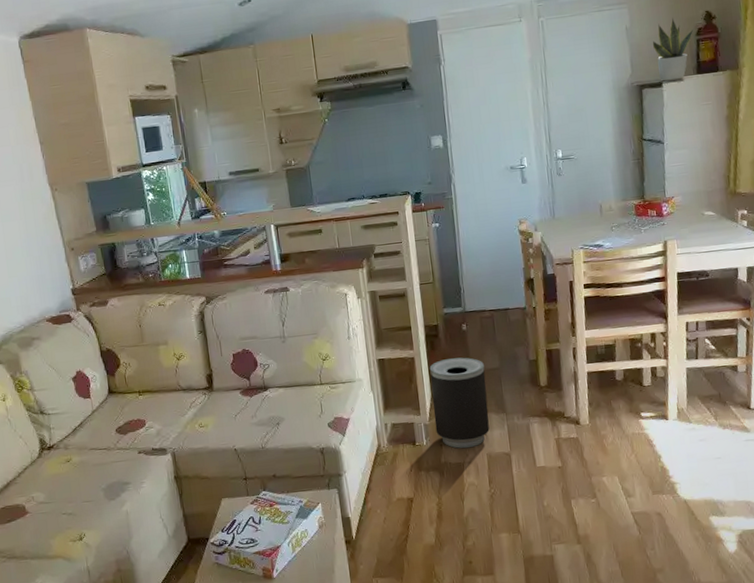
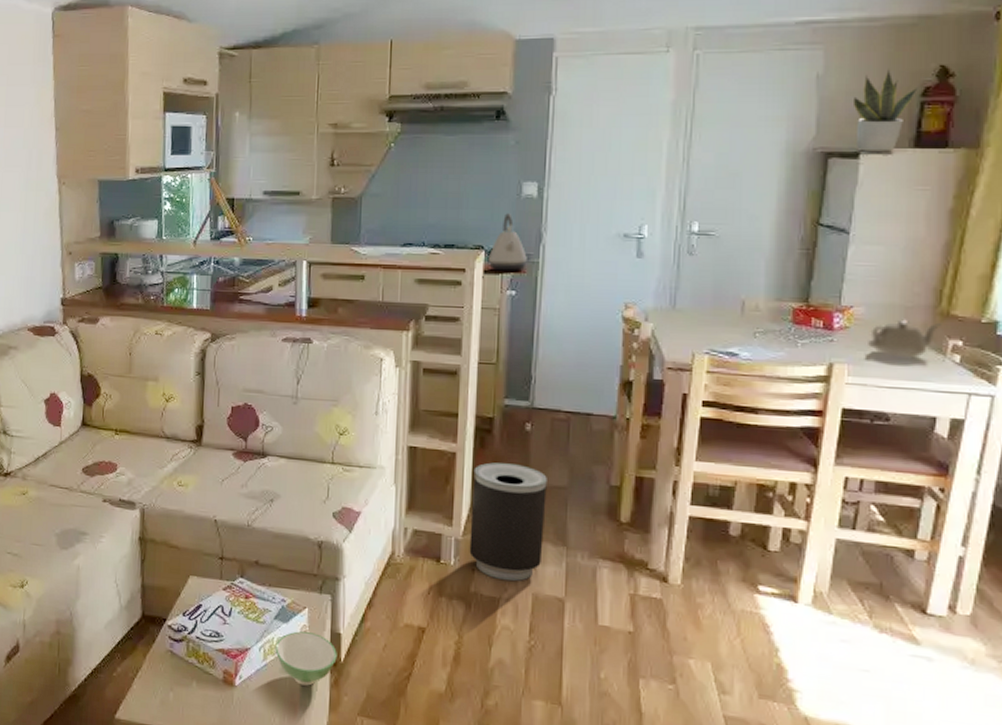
bowl: none [300,521,350,565] -> present [275,631,337,686]
kettle: none [414,163,443,210] -> present [487,213,527,271]
teapot: none [687,200,732,230] -> present [868,319,941,359]

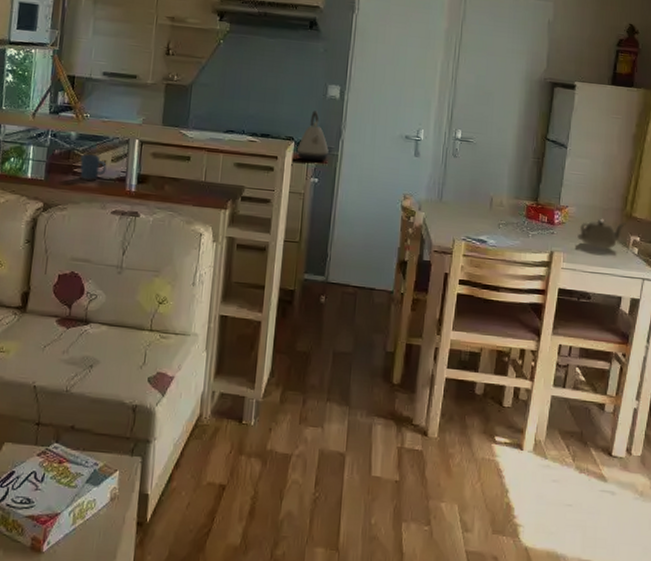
mug: none [245,280,274,307] -> present [80,154,107,181]
bowl: present [275,631,337,686] -> none [84,494,144,548]
trash bin: present [469,462,547,582] -> none [268,331,336,439]
potted plant: present [852,69,919,153] -> none [572,23,615,87]

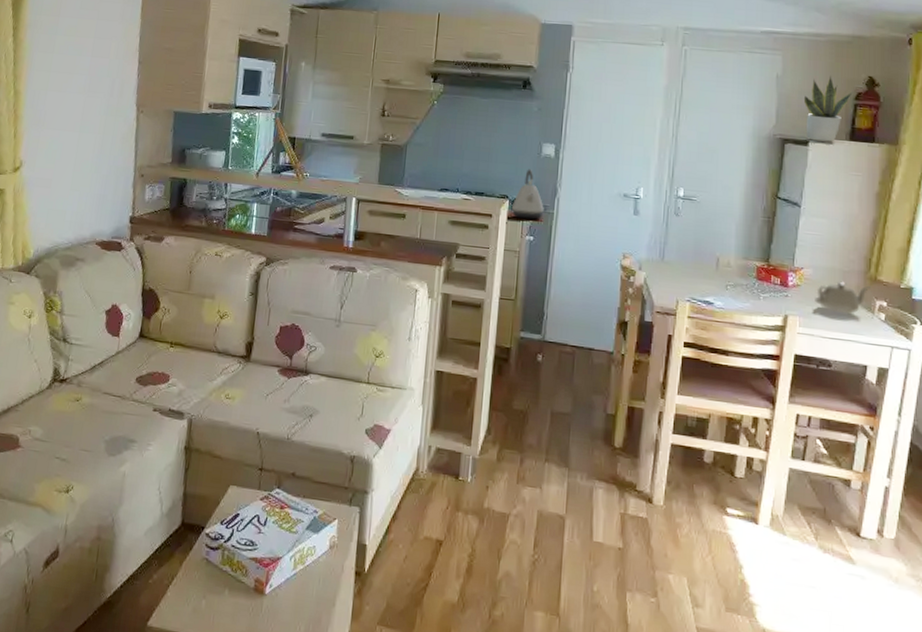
mug: present [80,154,107,181] -> none [300,211,325,237]
potted plant: none [572,23,615,87] -> present [803,76,853,143]

